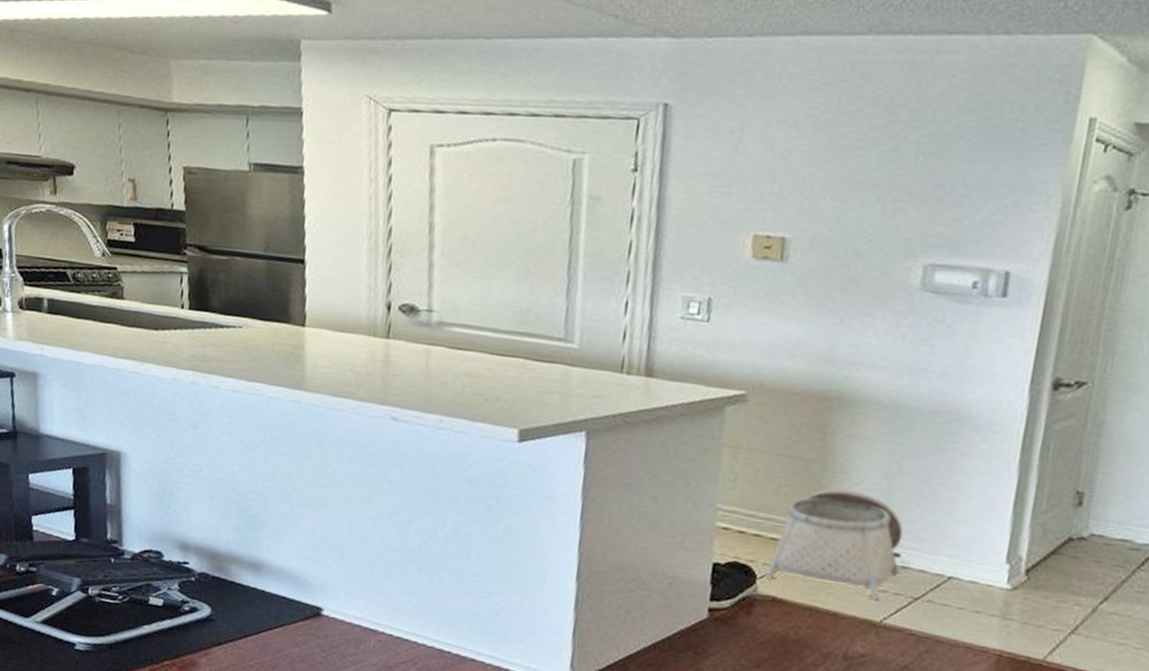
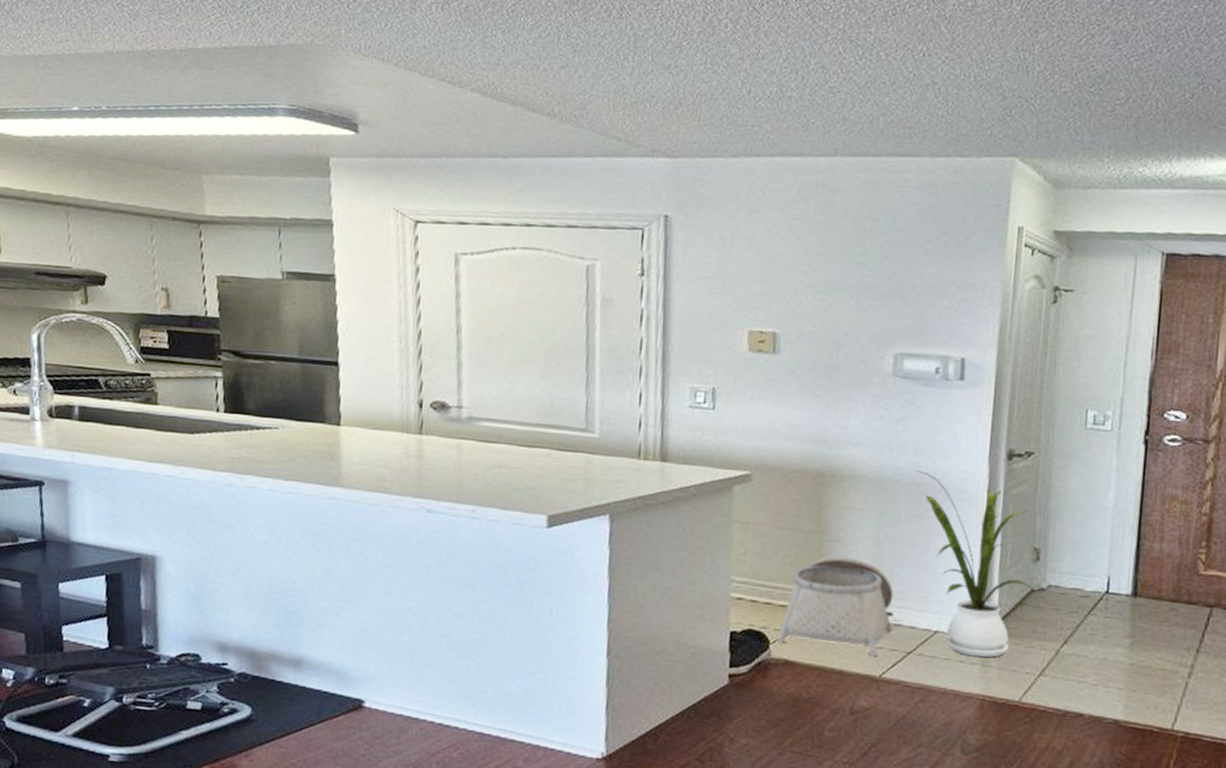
house plant: none [938,398,1072,610] -> present [915,470,1033,658]

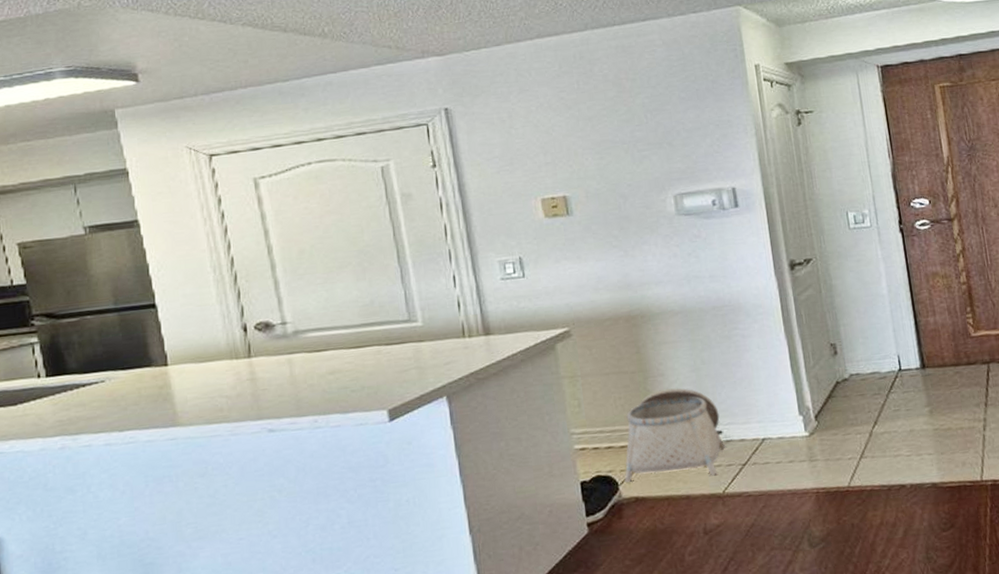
house plant: present [915,470,1033,658] -> none [713,295,838,455]

